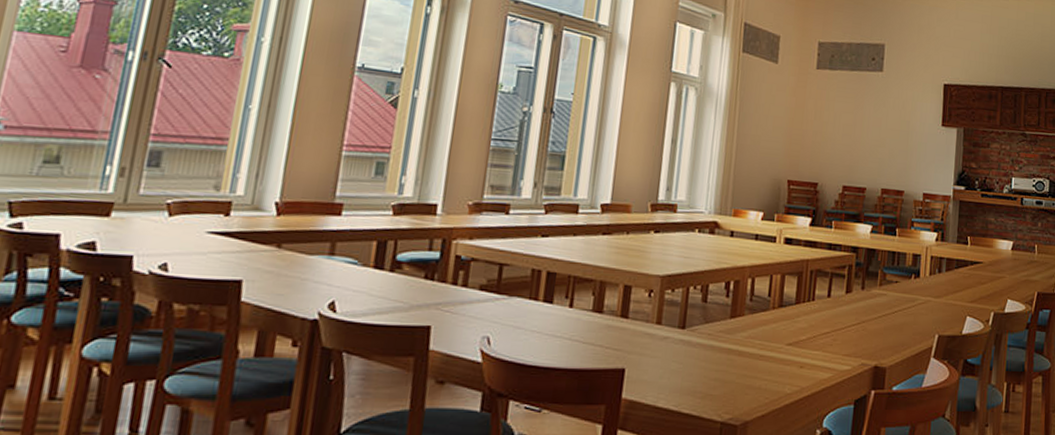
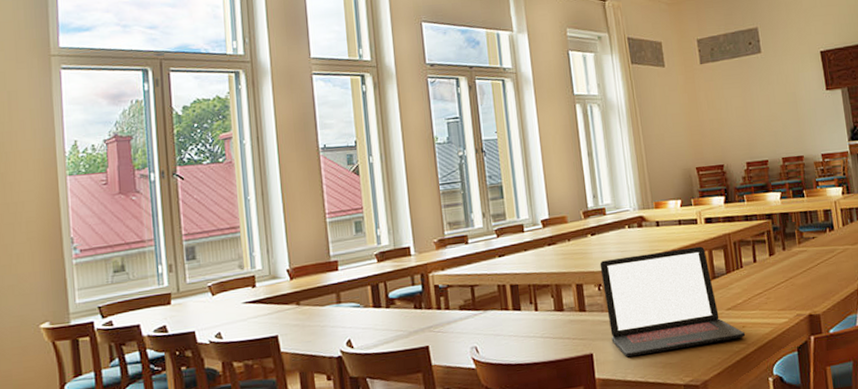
laptop: none [650,263,802,381] -> present [599,246,746,358]

